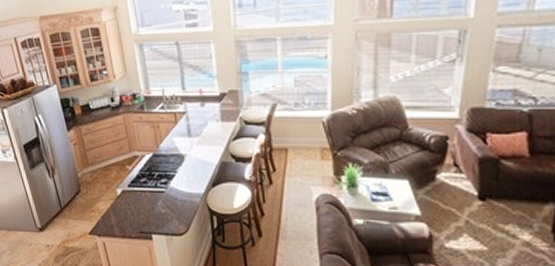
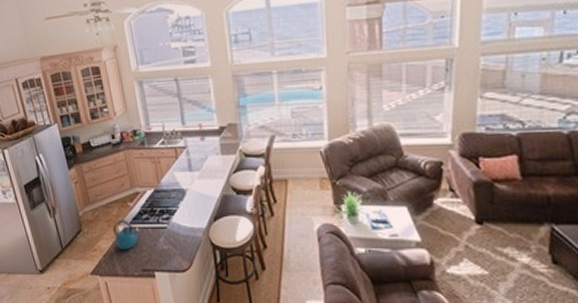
kettle: none [110,183,137,213] -> present [112,220,139,251]

